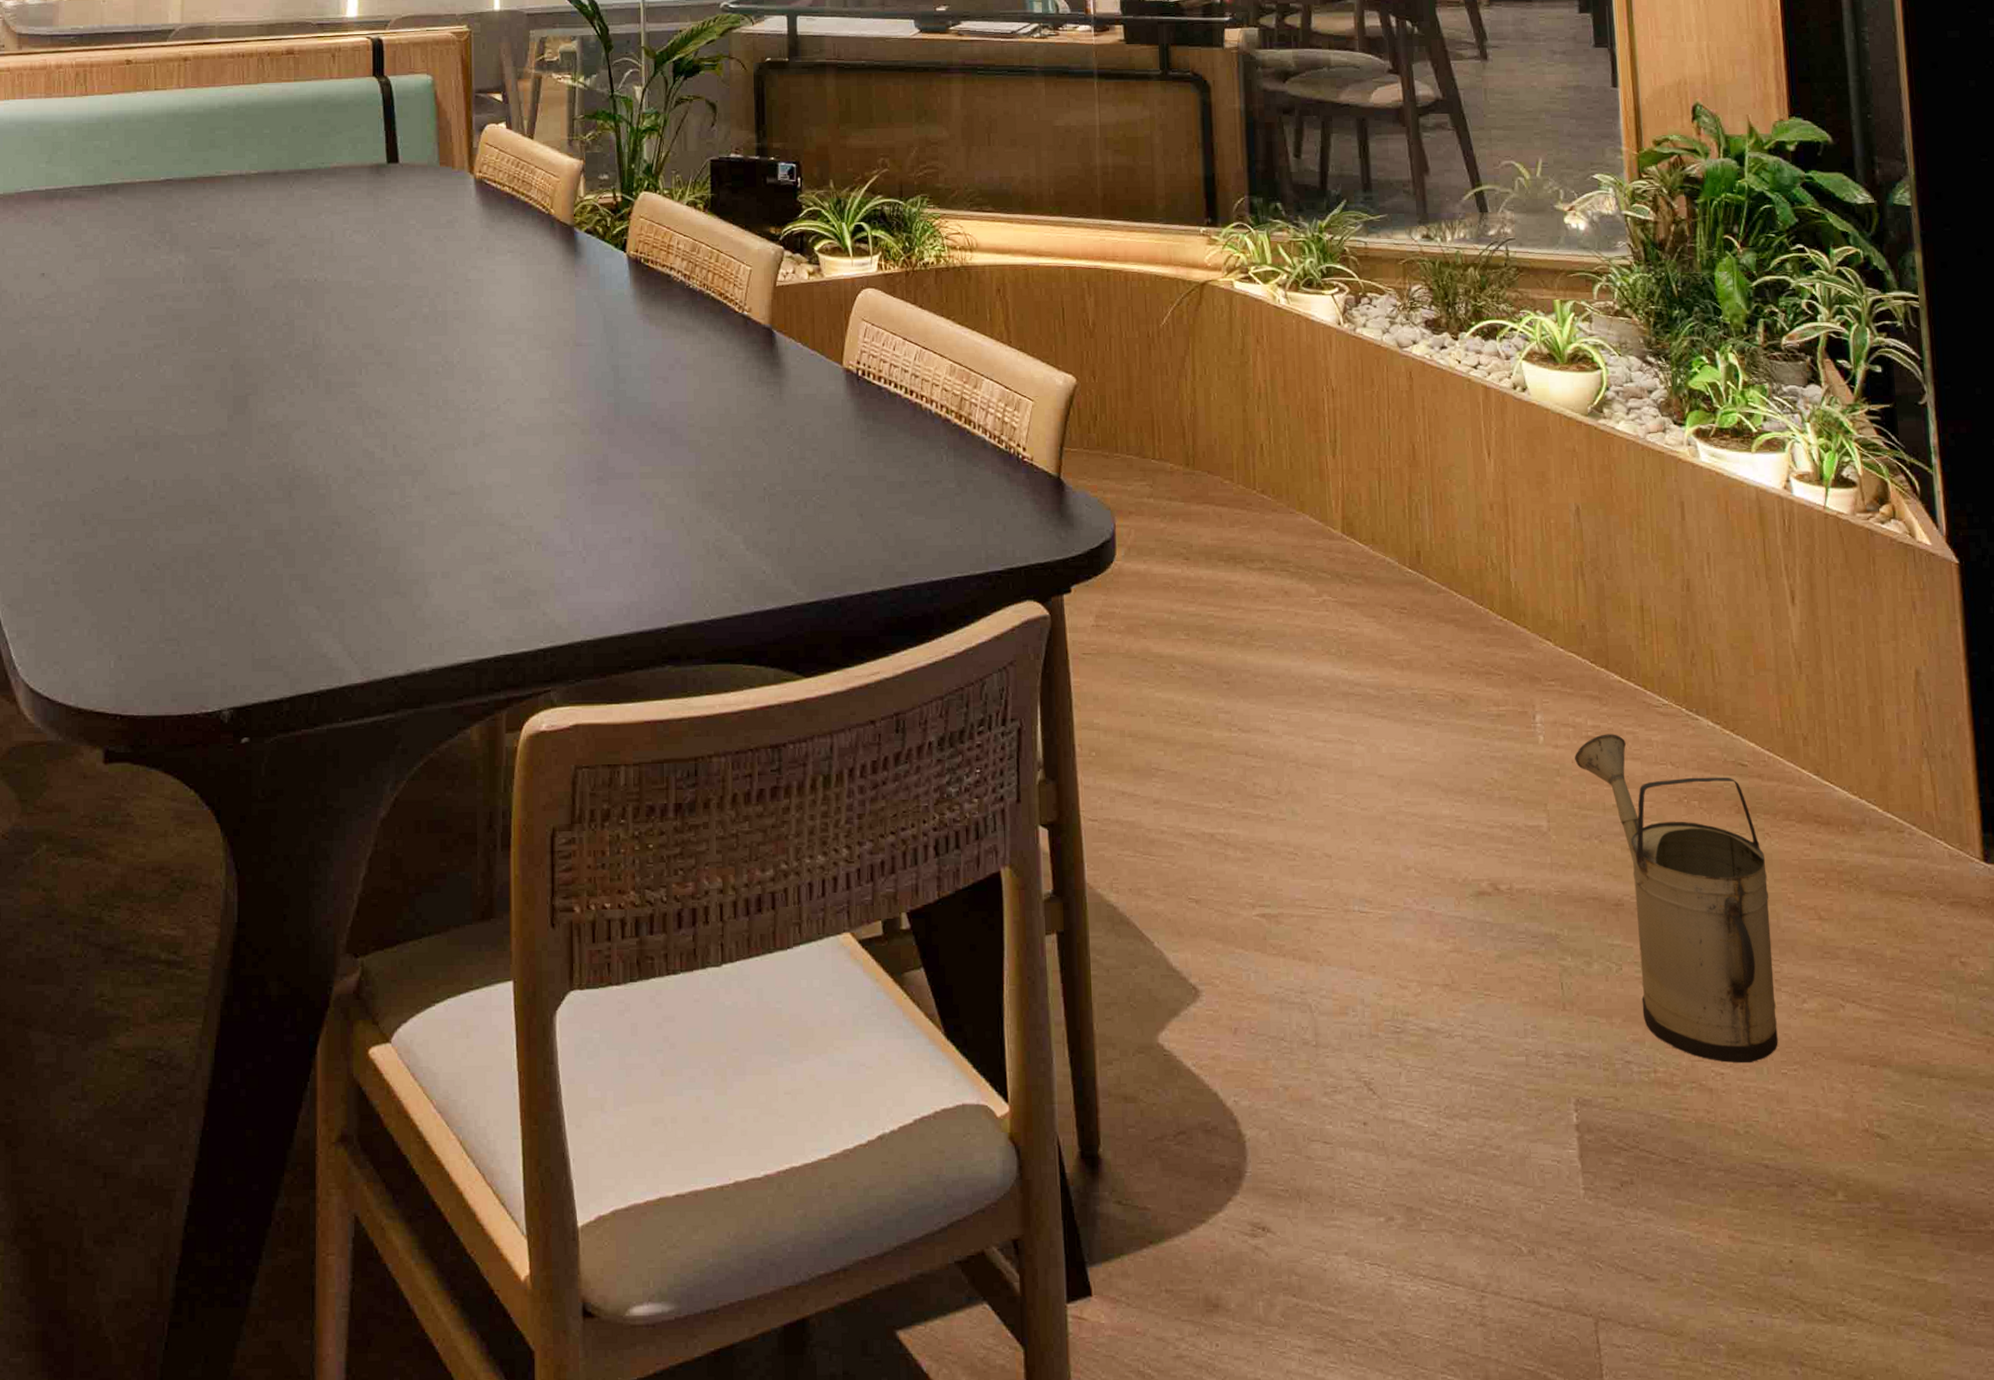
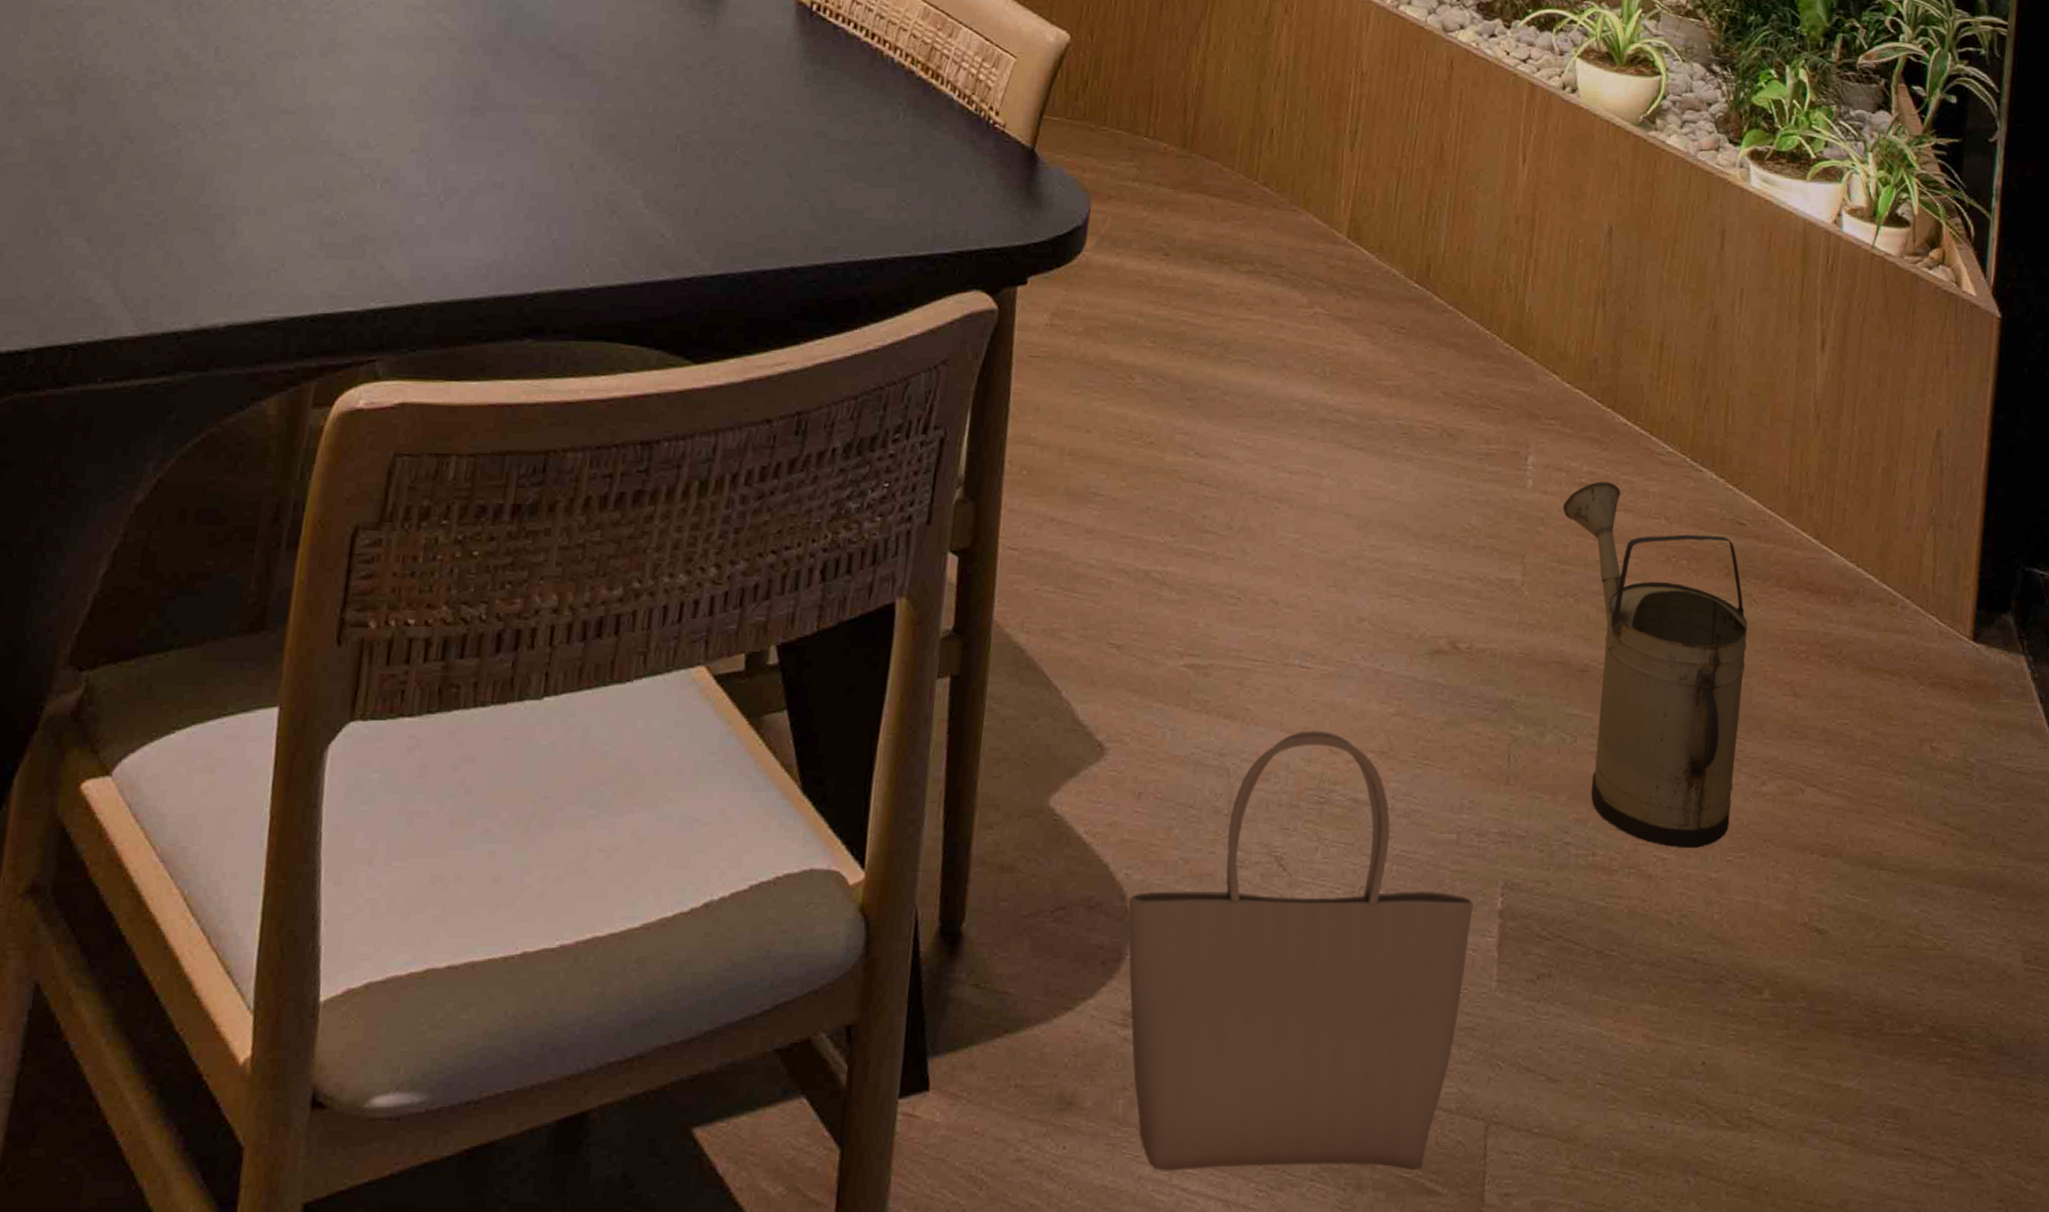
tote bag: none [1240,968,1553,1366] -> present [1128,730,1474,1171]

